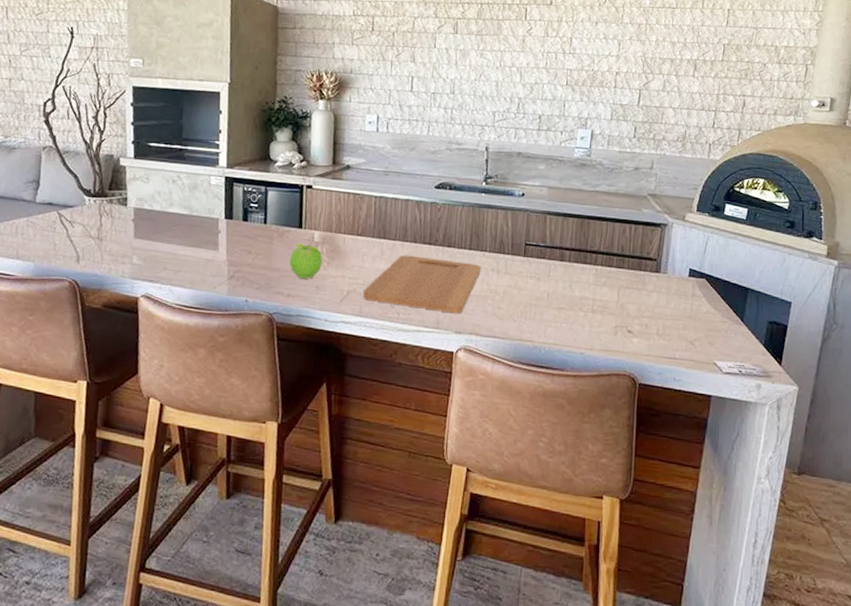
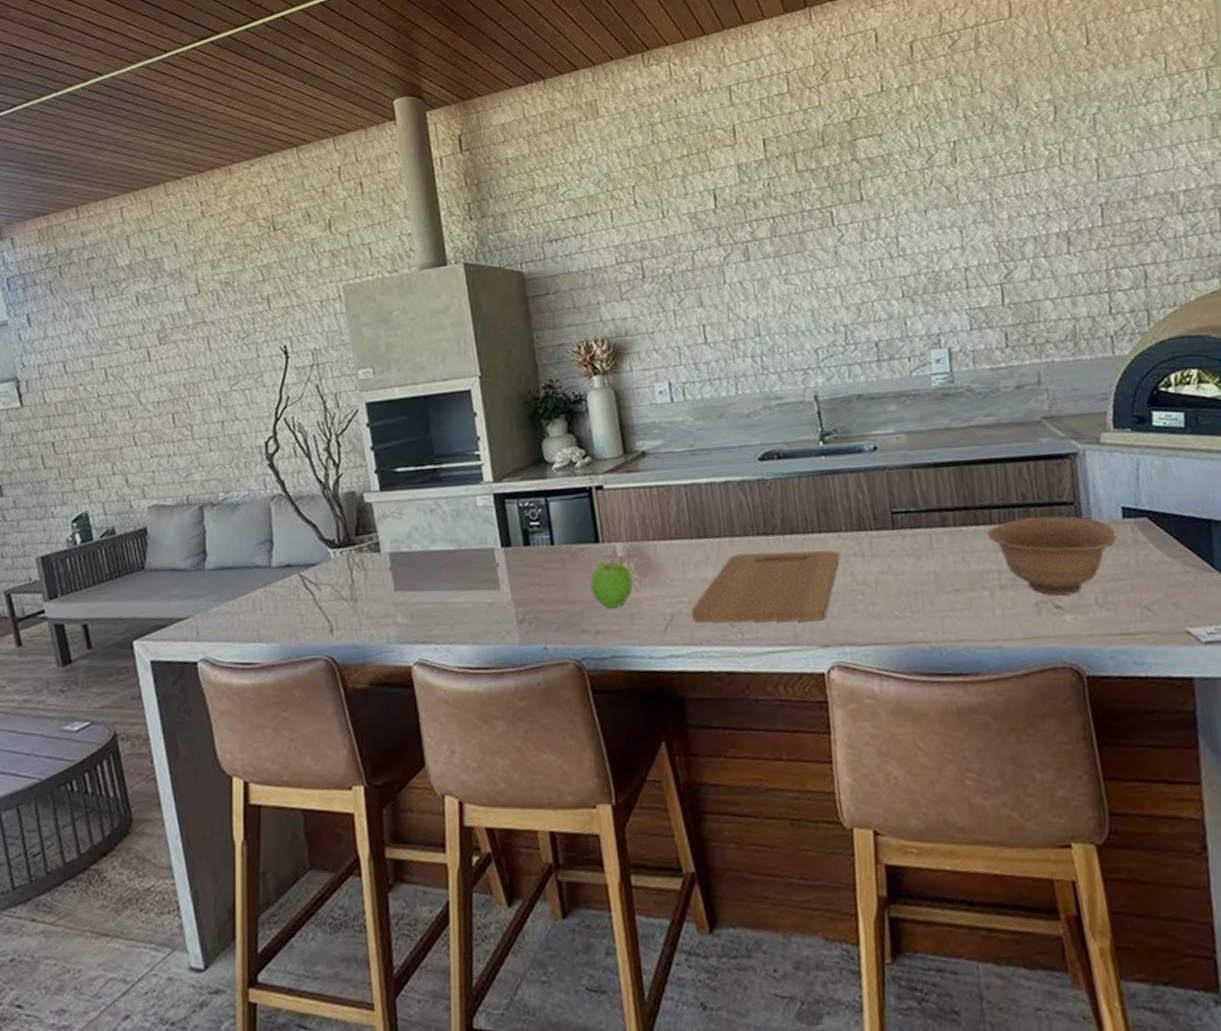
bowl: none [591,264,683,325] -> present [987,516,1118,596]

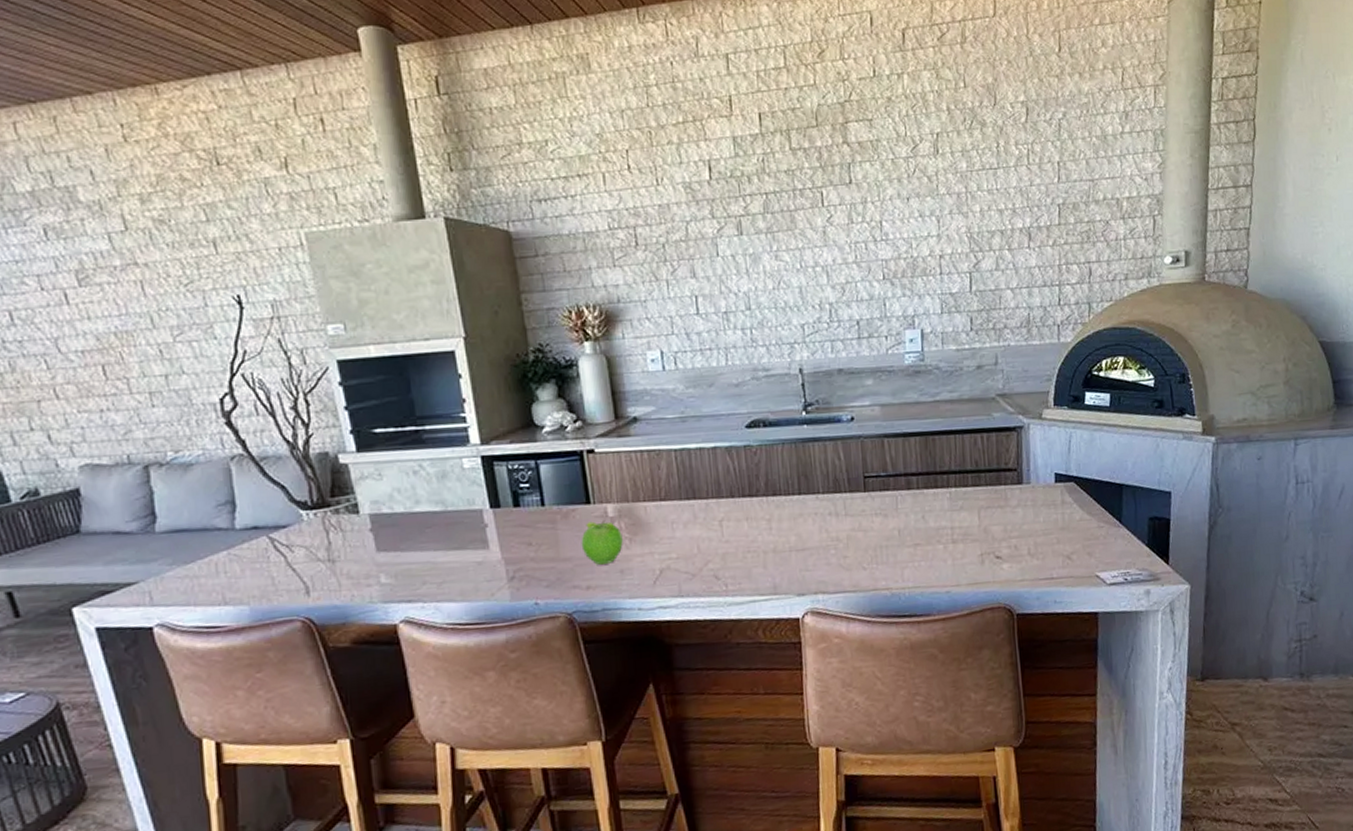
cutting board: present [692,550,840,623] -> none [680,510,816,577]
bowl: present [987,516,1118,596] -> none [945,480,1050,548]

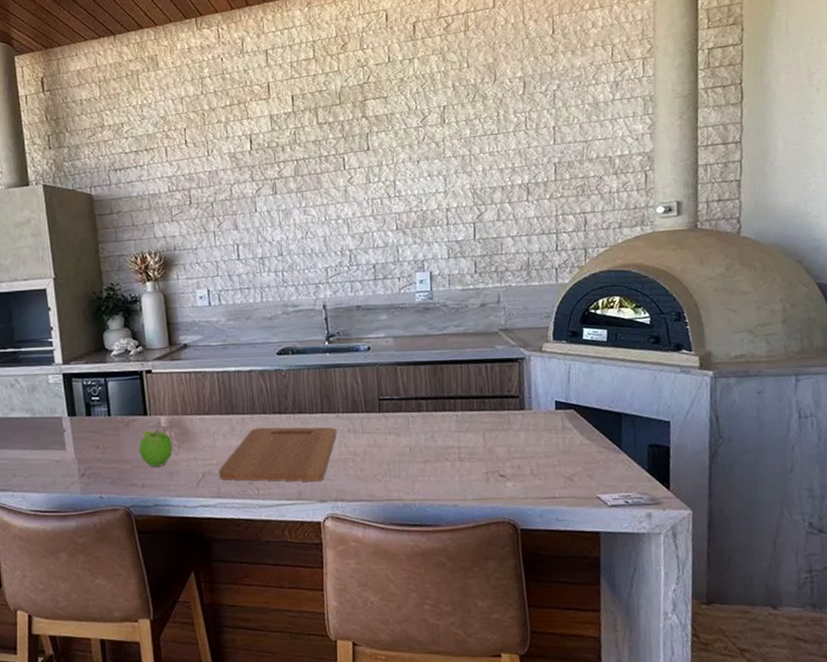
cutting board: none [680,510,816,577] -> present [219,427,337,482]

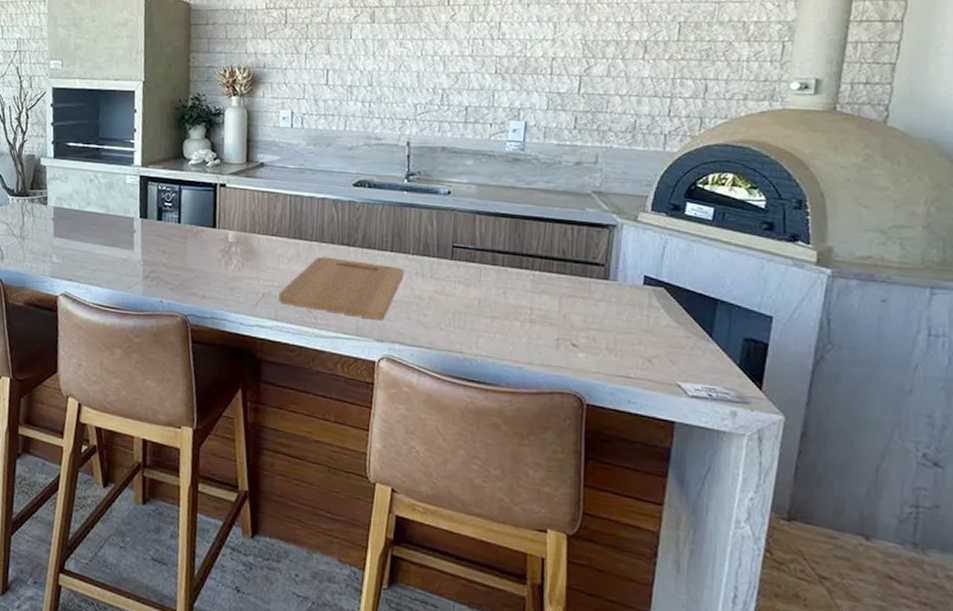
fruit: present [138,429,173,467] -> none [203,242,237,280]

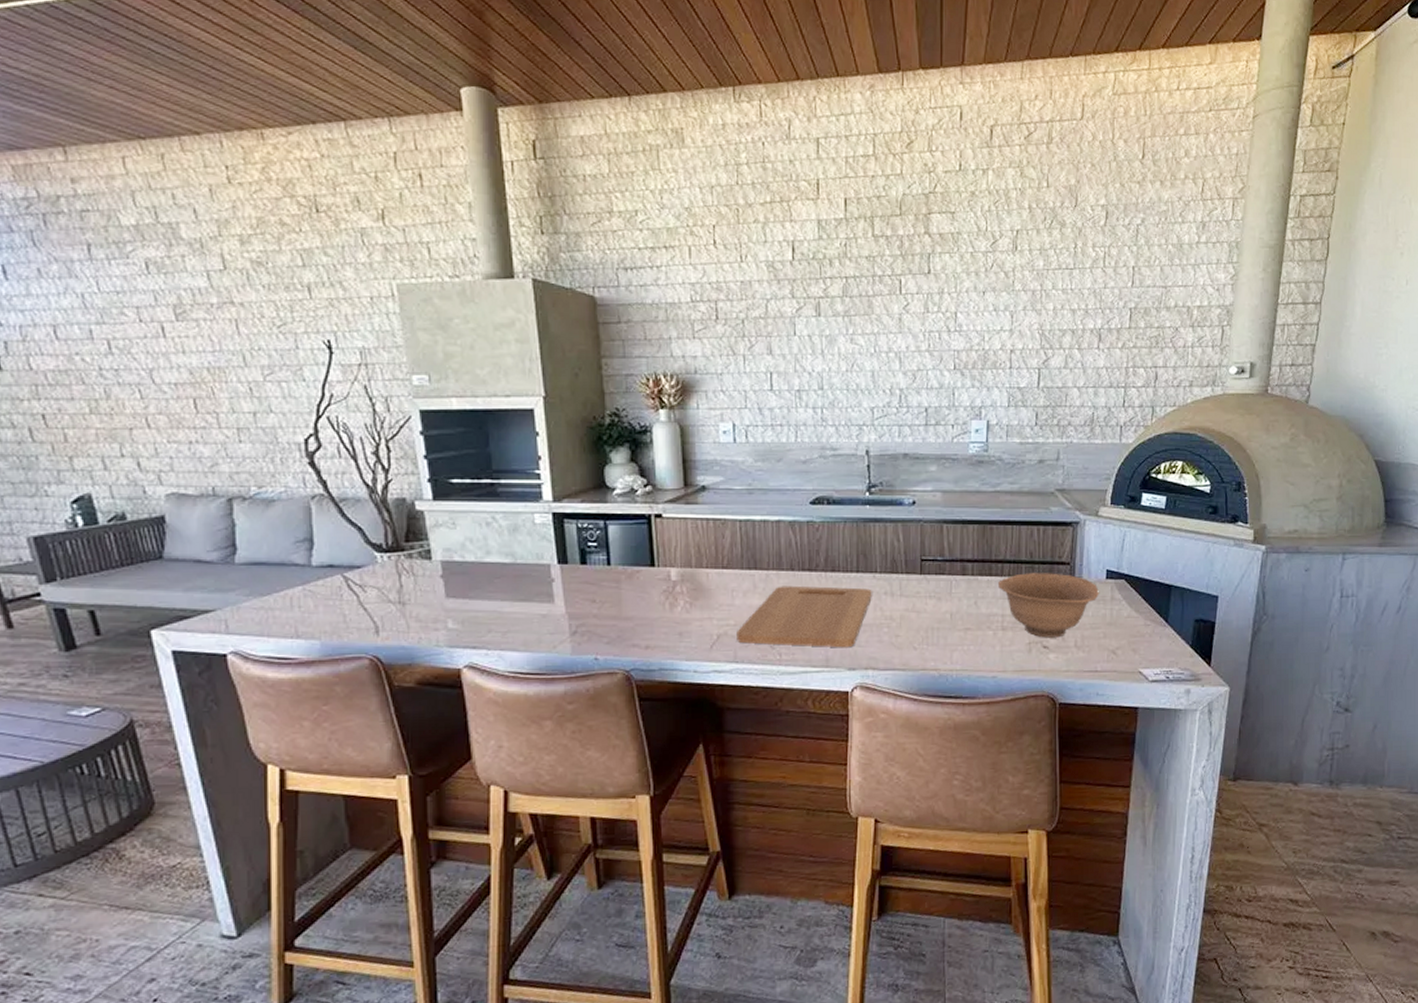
bowl: none [528,269,636,338] -> present [998,573,1100,638]

